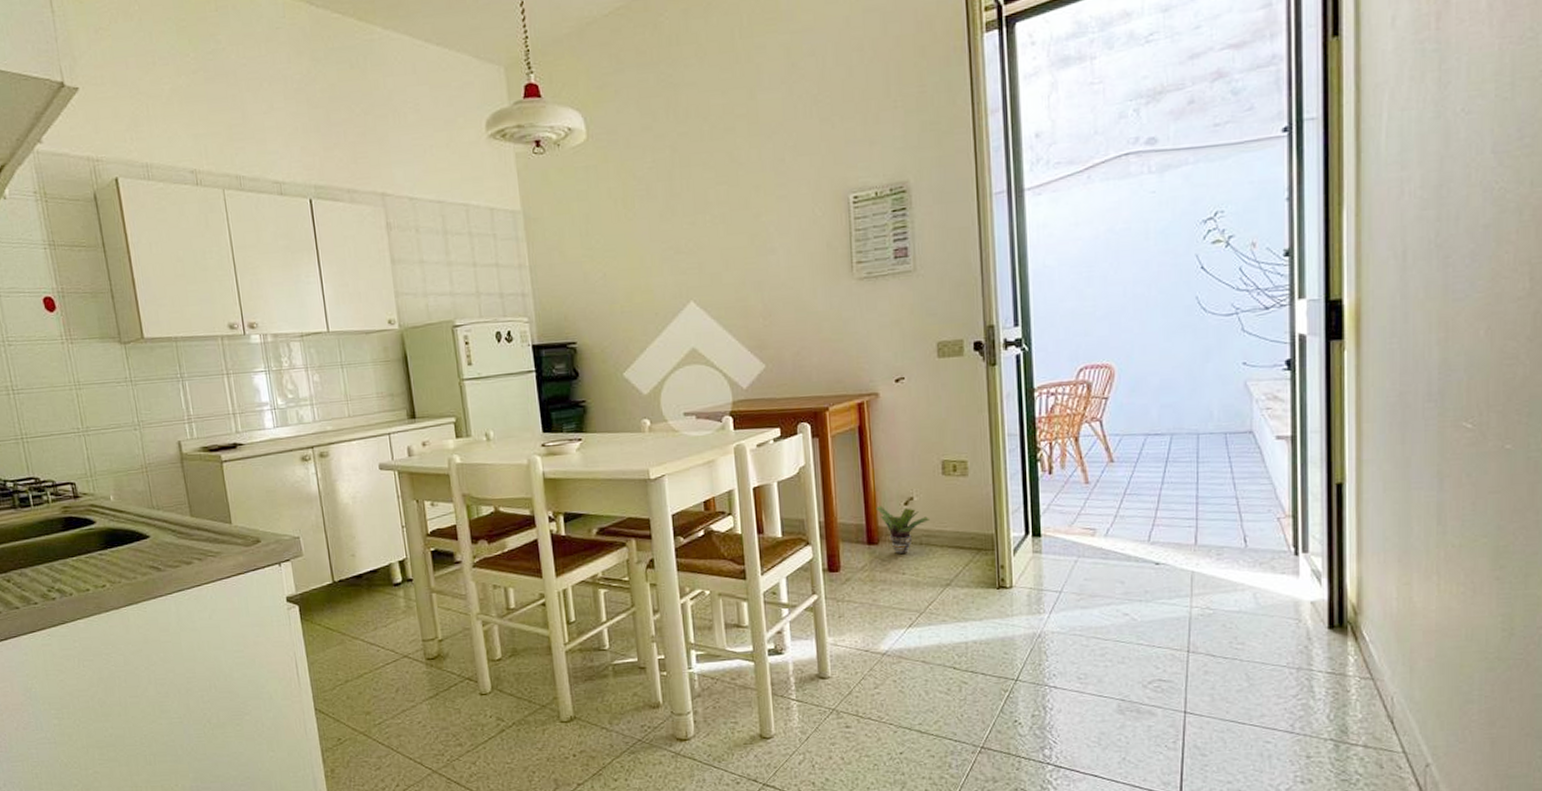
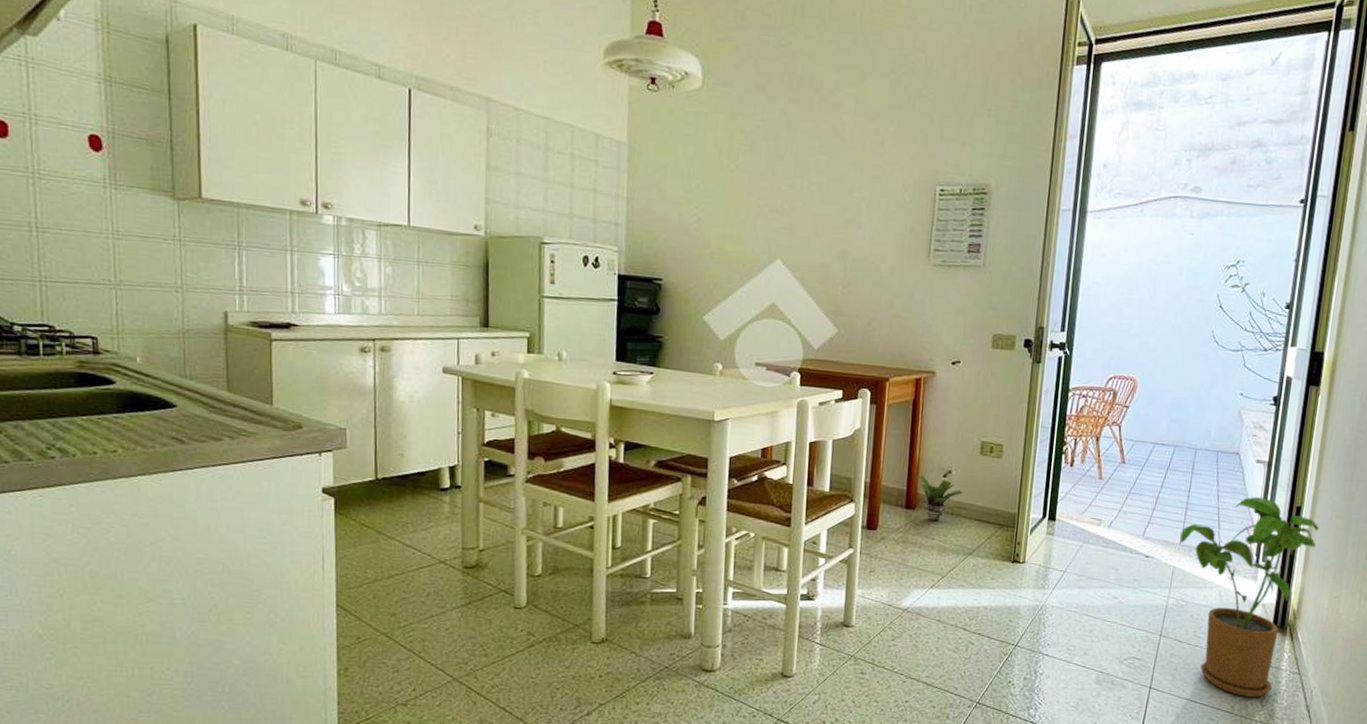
house plant: none [1195,478,1370,712] -> present [1180,496,1319,697]

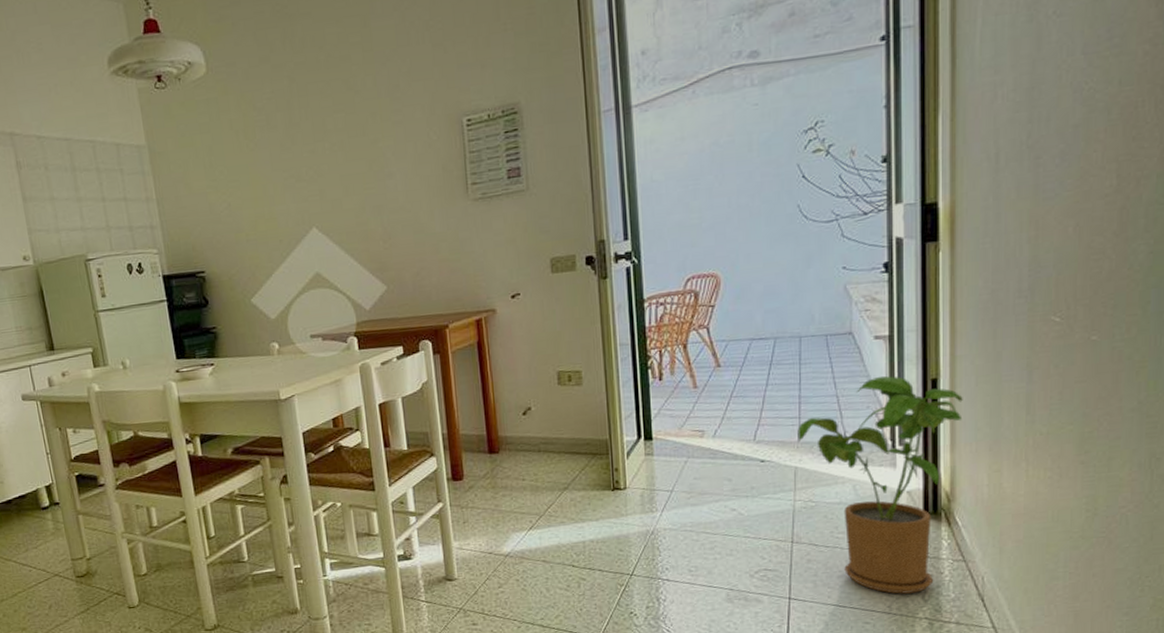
potted plant: present [918,474,964,522] -> none [496,416,548,462]

